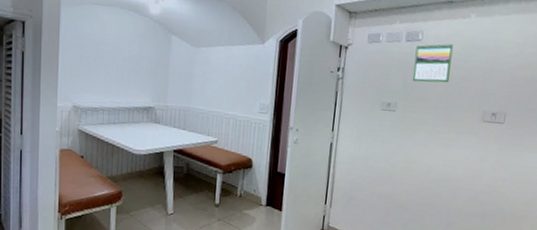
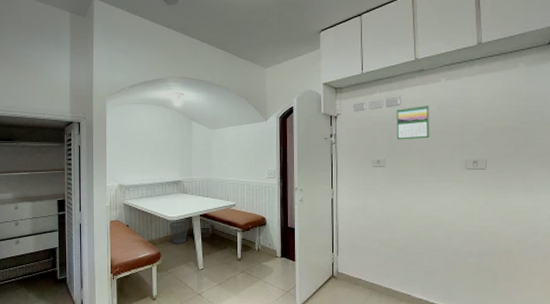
wastebasket: none [135,155,159,184] -> present [170,221,189,245]

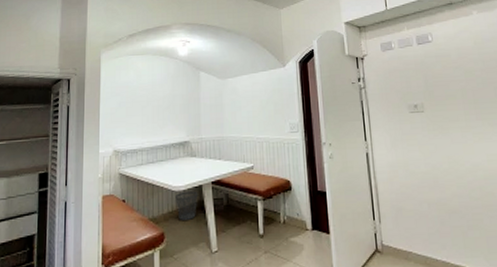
calendar: present [396,104,430,140] -> none [428,40,470,81]

